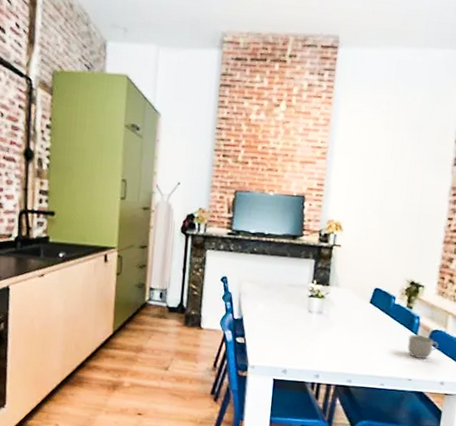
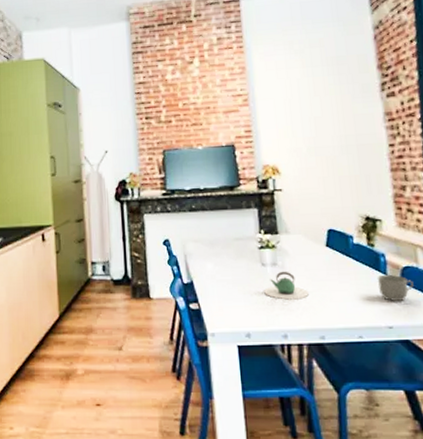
teapot: none [306,319,345,346] -> present [264,271,309,300]

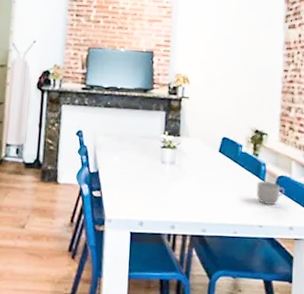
teapot: present [264,271,309,300] -> none [160,169,198,196]

